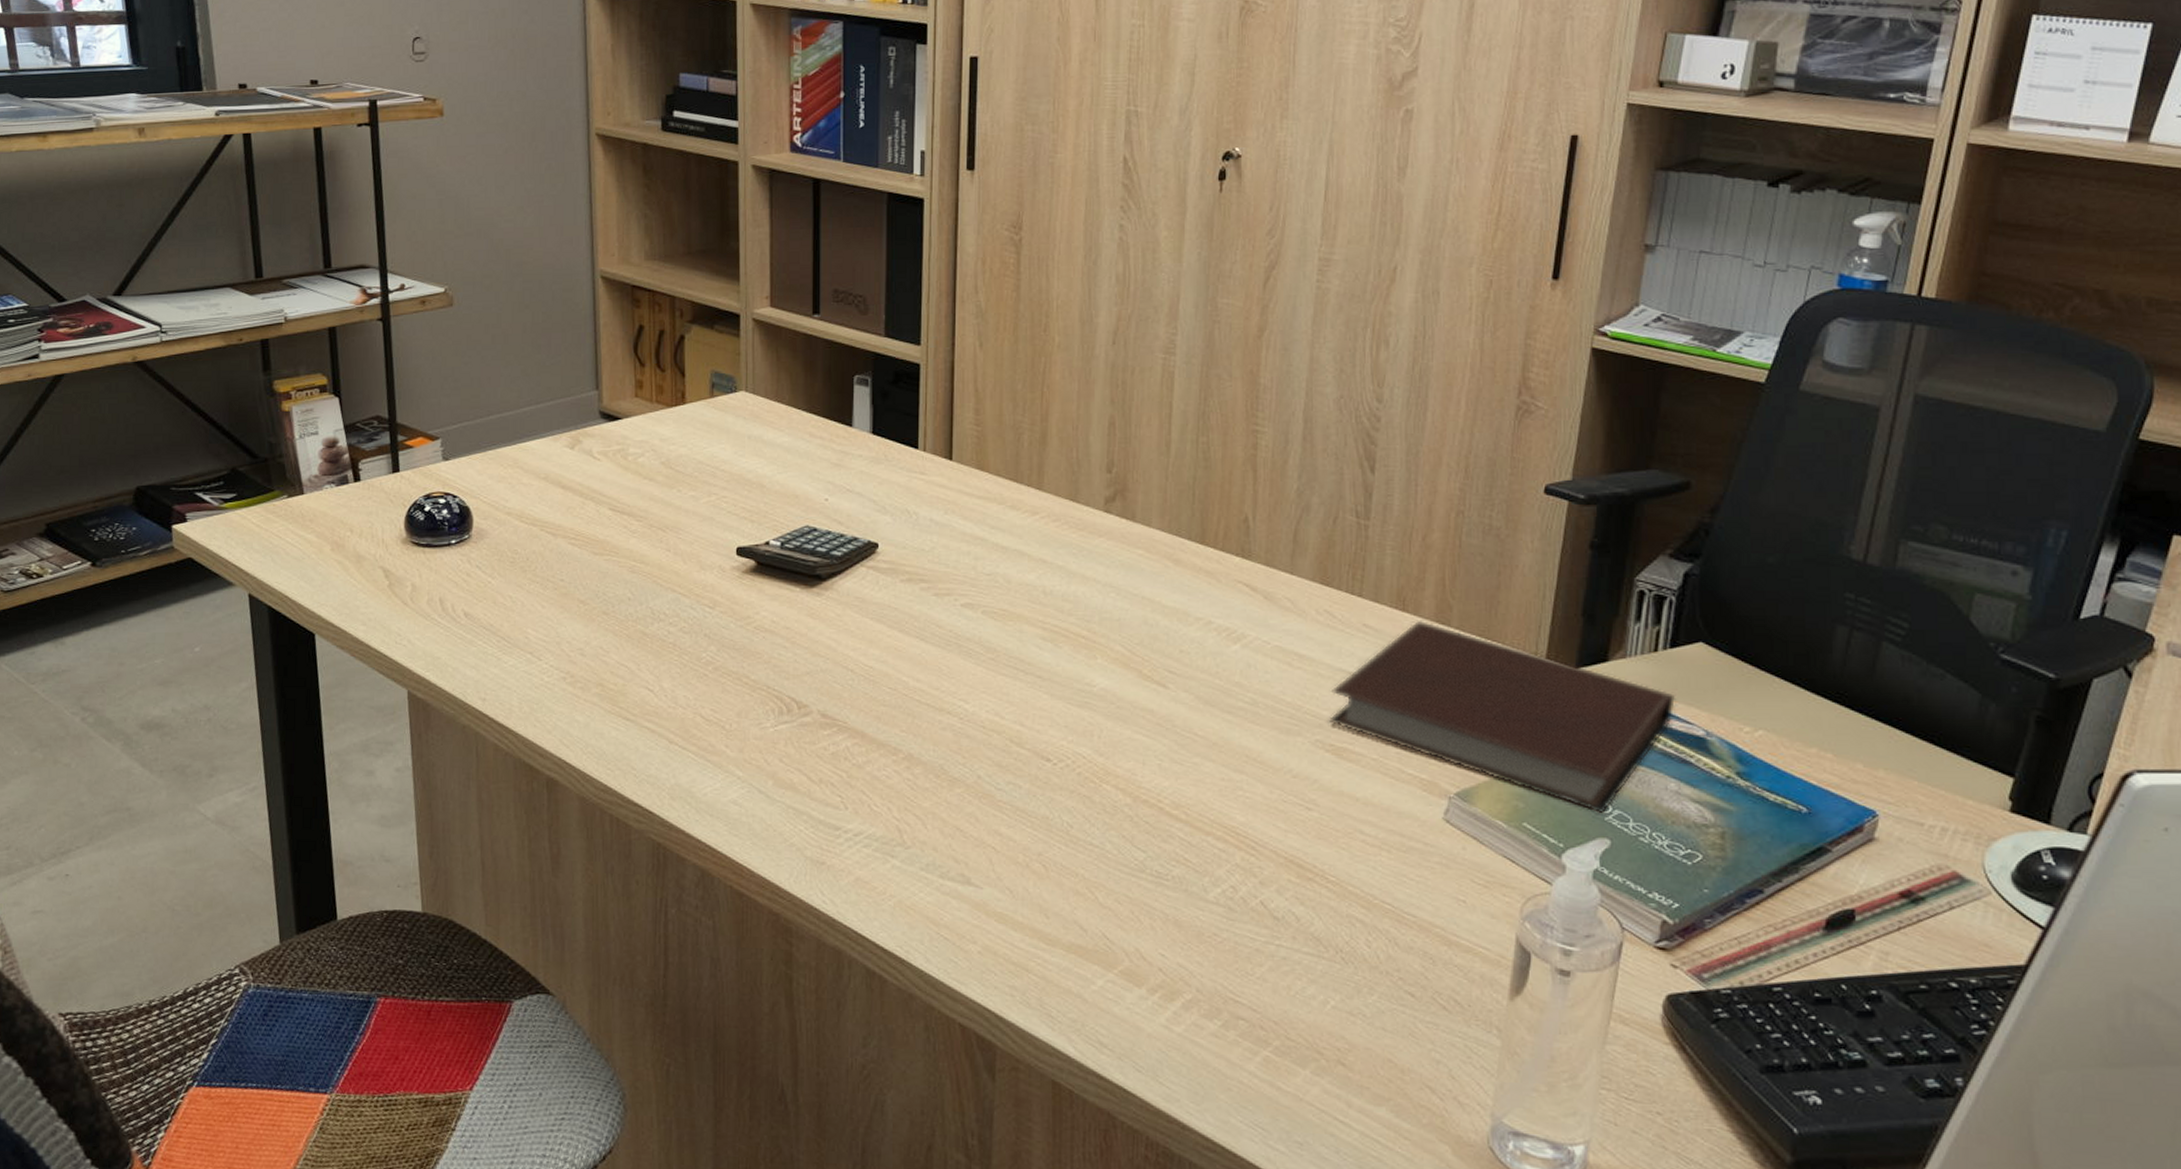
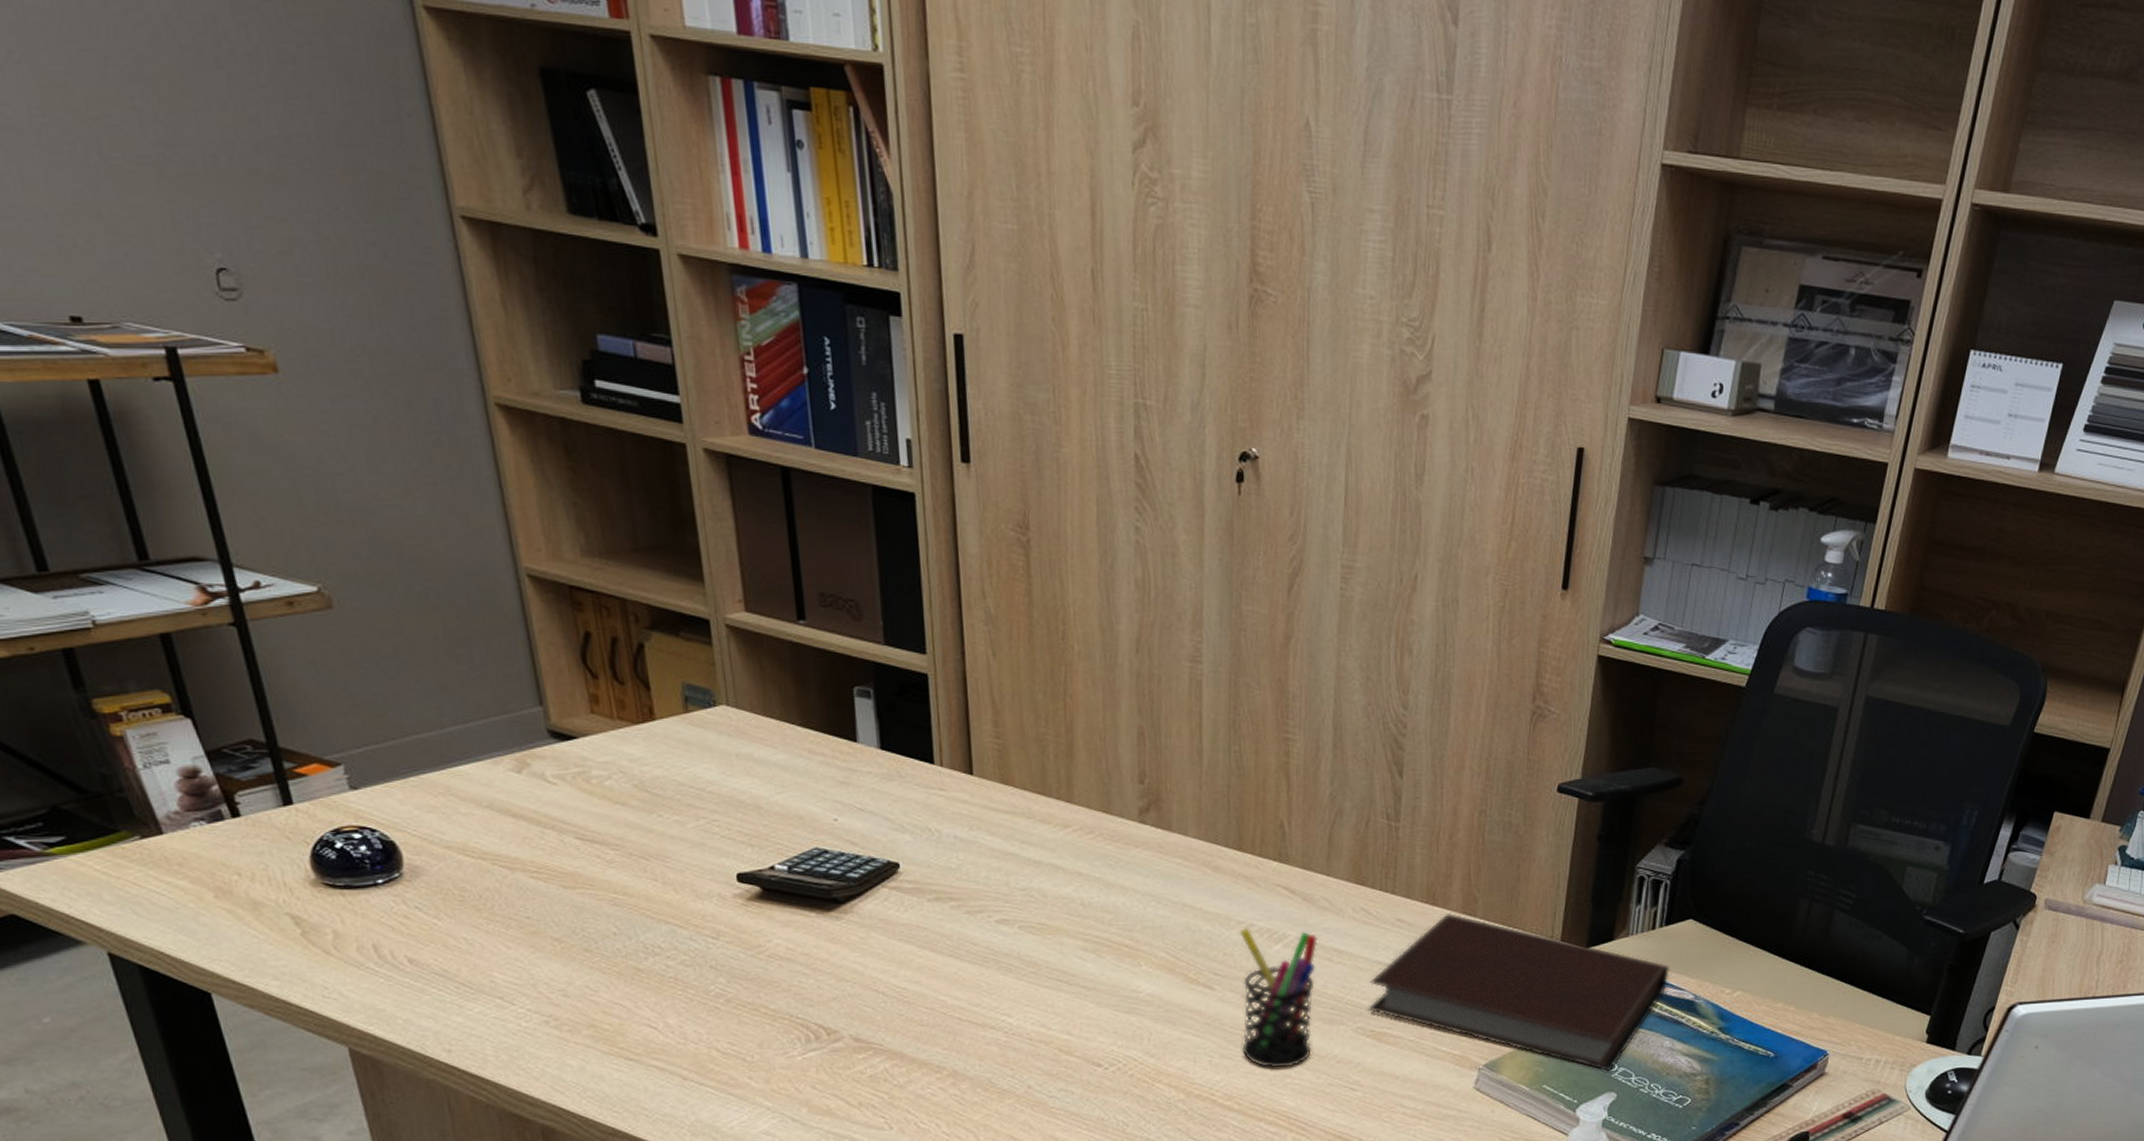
pen holder: none [1193,624,1278,779] -> present [1239,927,1318,1068]

